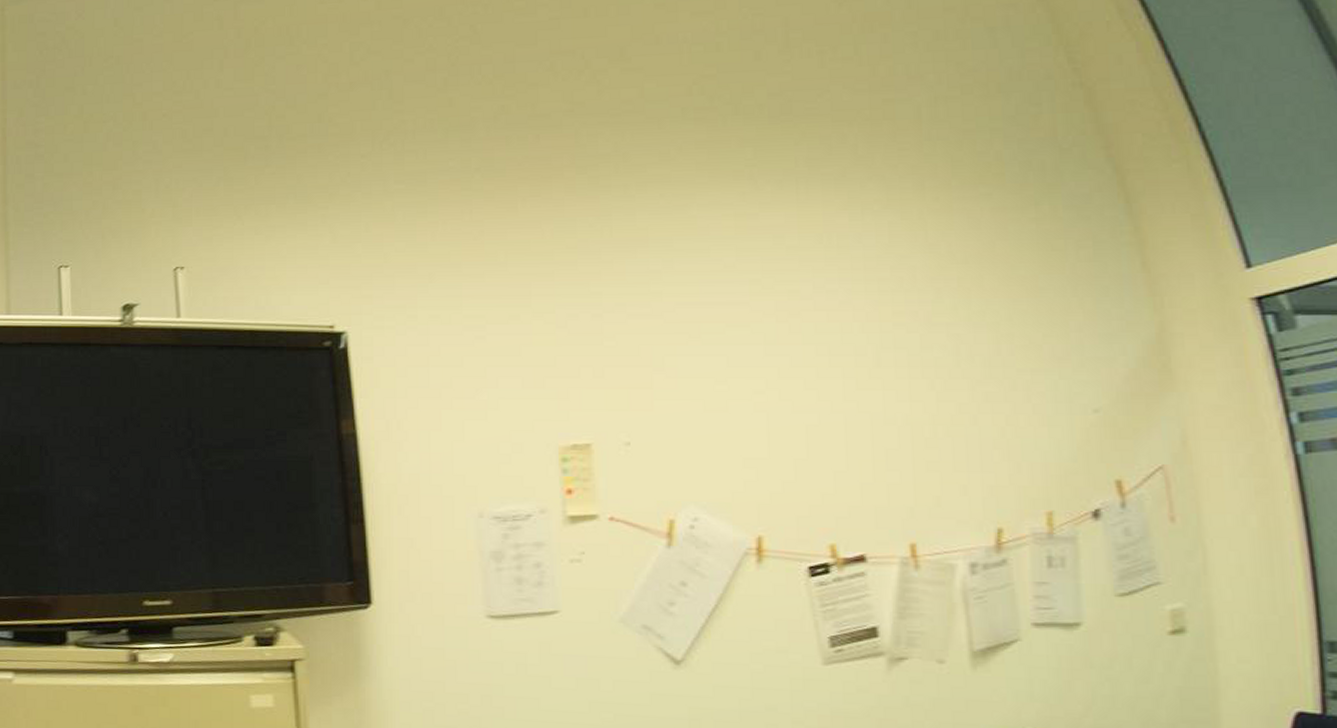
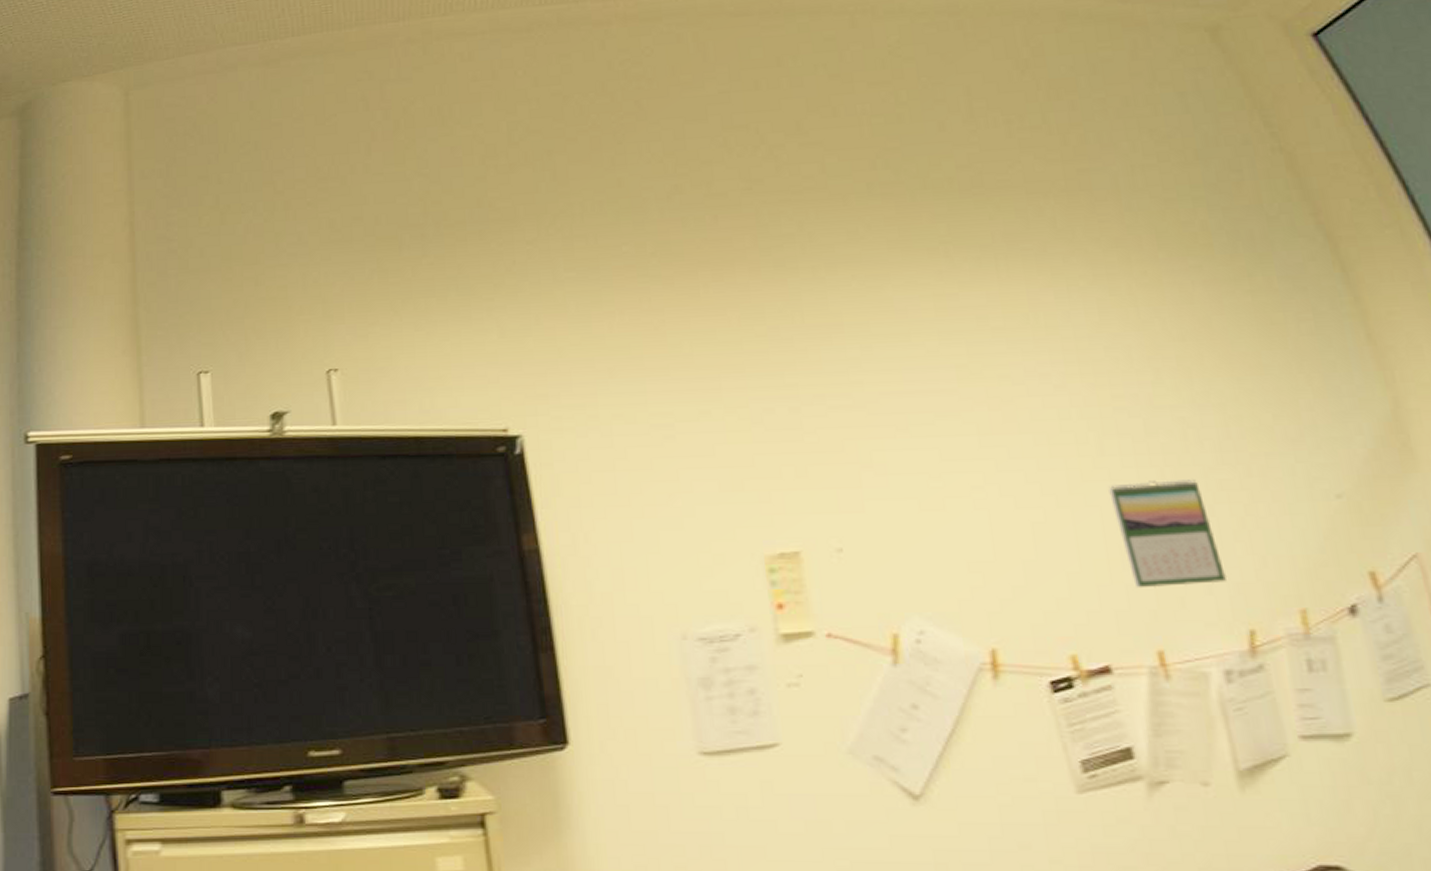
calendar: none [881,391,981,488] -> present [1108,479,1227,588]

